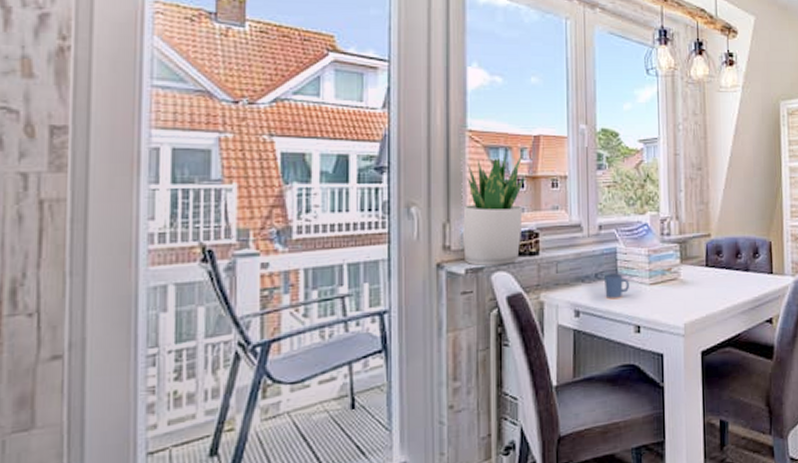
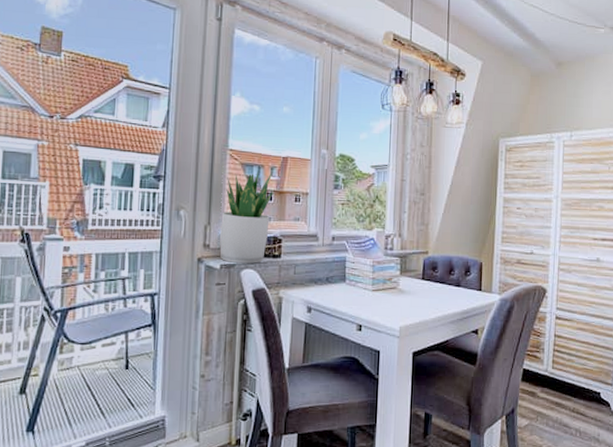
mug: present [604,273,630,300] -> none [333,279,356,301]

